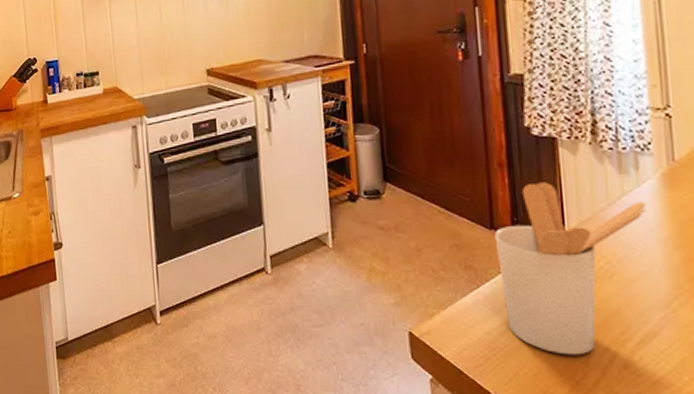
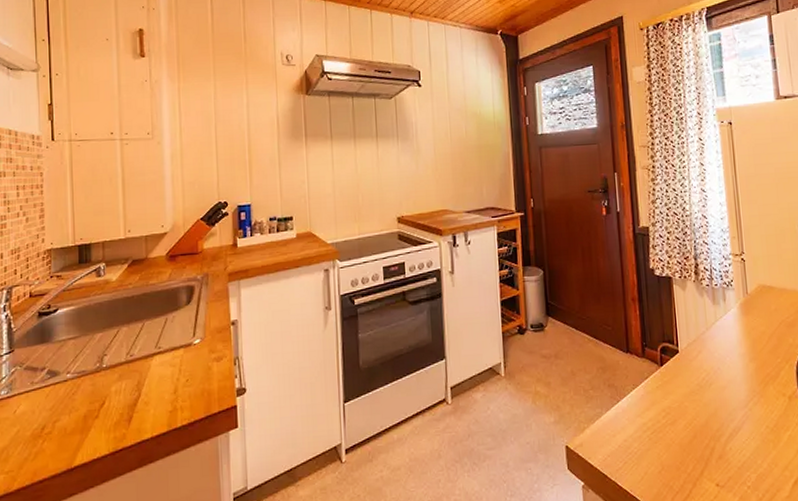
utensil holder: present [494,182,646,355] -> none [629,312,731,453]

